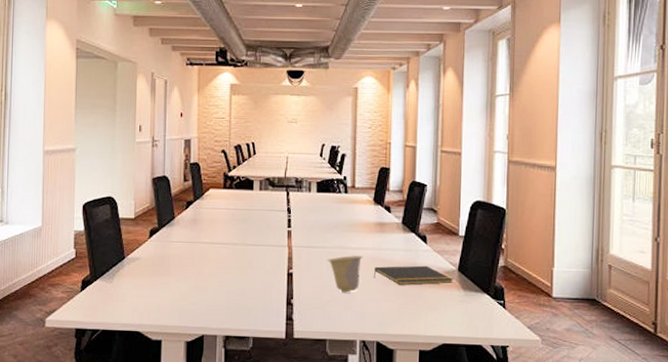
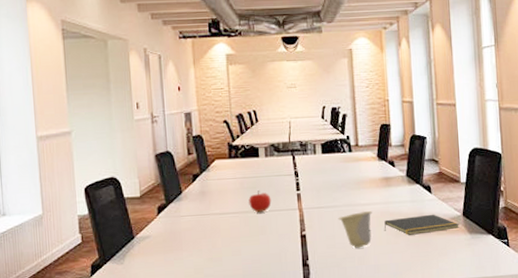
fruit: none [239,224,262,246] -> present [248,190,272,213]

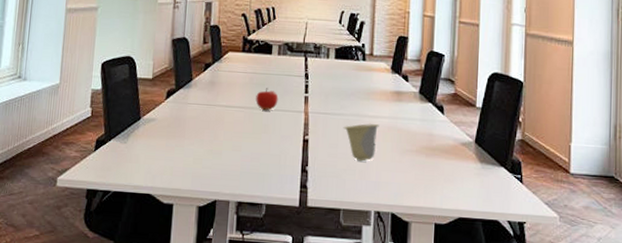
notepad: present [384,214,459,235] -> none [389,135,470,156]

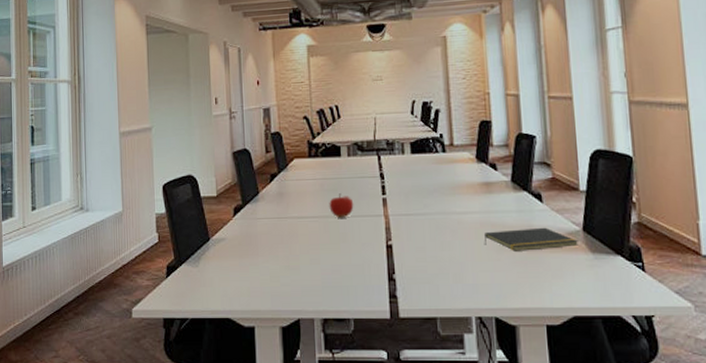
cup: present [343,124,379,161] -> none [429,221,470,264]
notepad: none [389,135,470,156] -> present [484,227,578,251]

